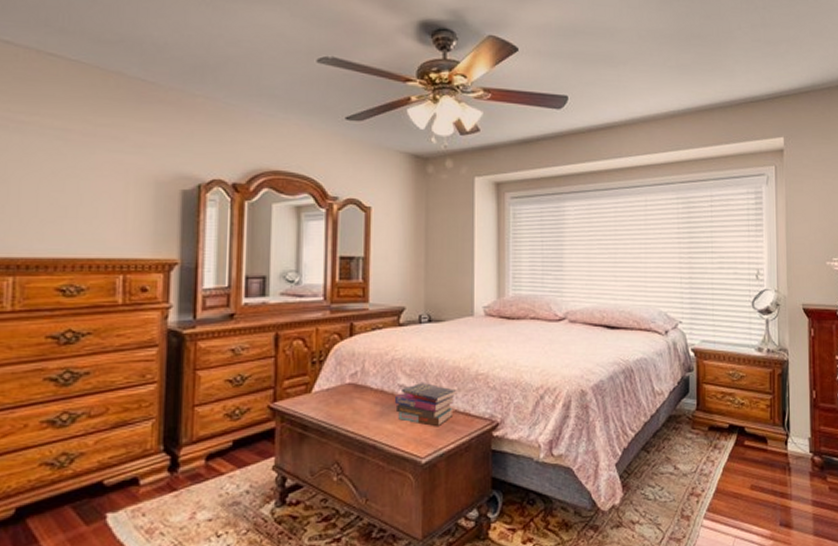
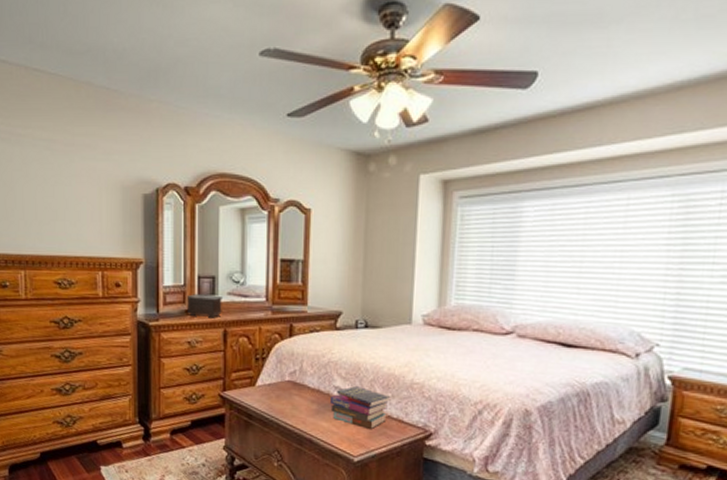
jewelry box: none [232,296,274,322] -> present [187,294,222,318]

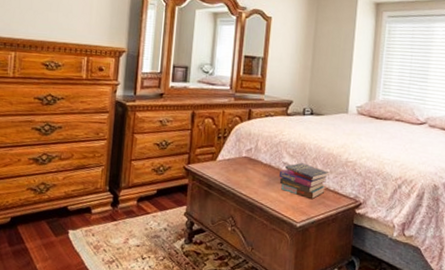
jewelry box: present [187,294,222,318] -> none [161,80,193,102]

